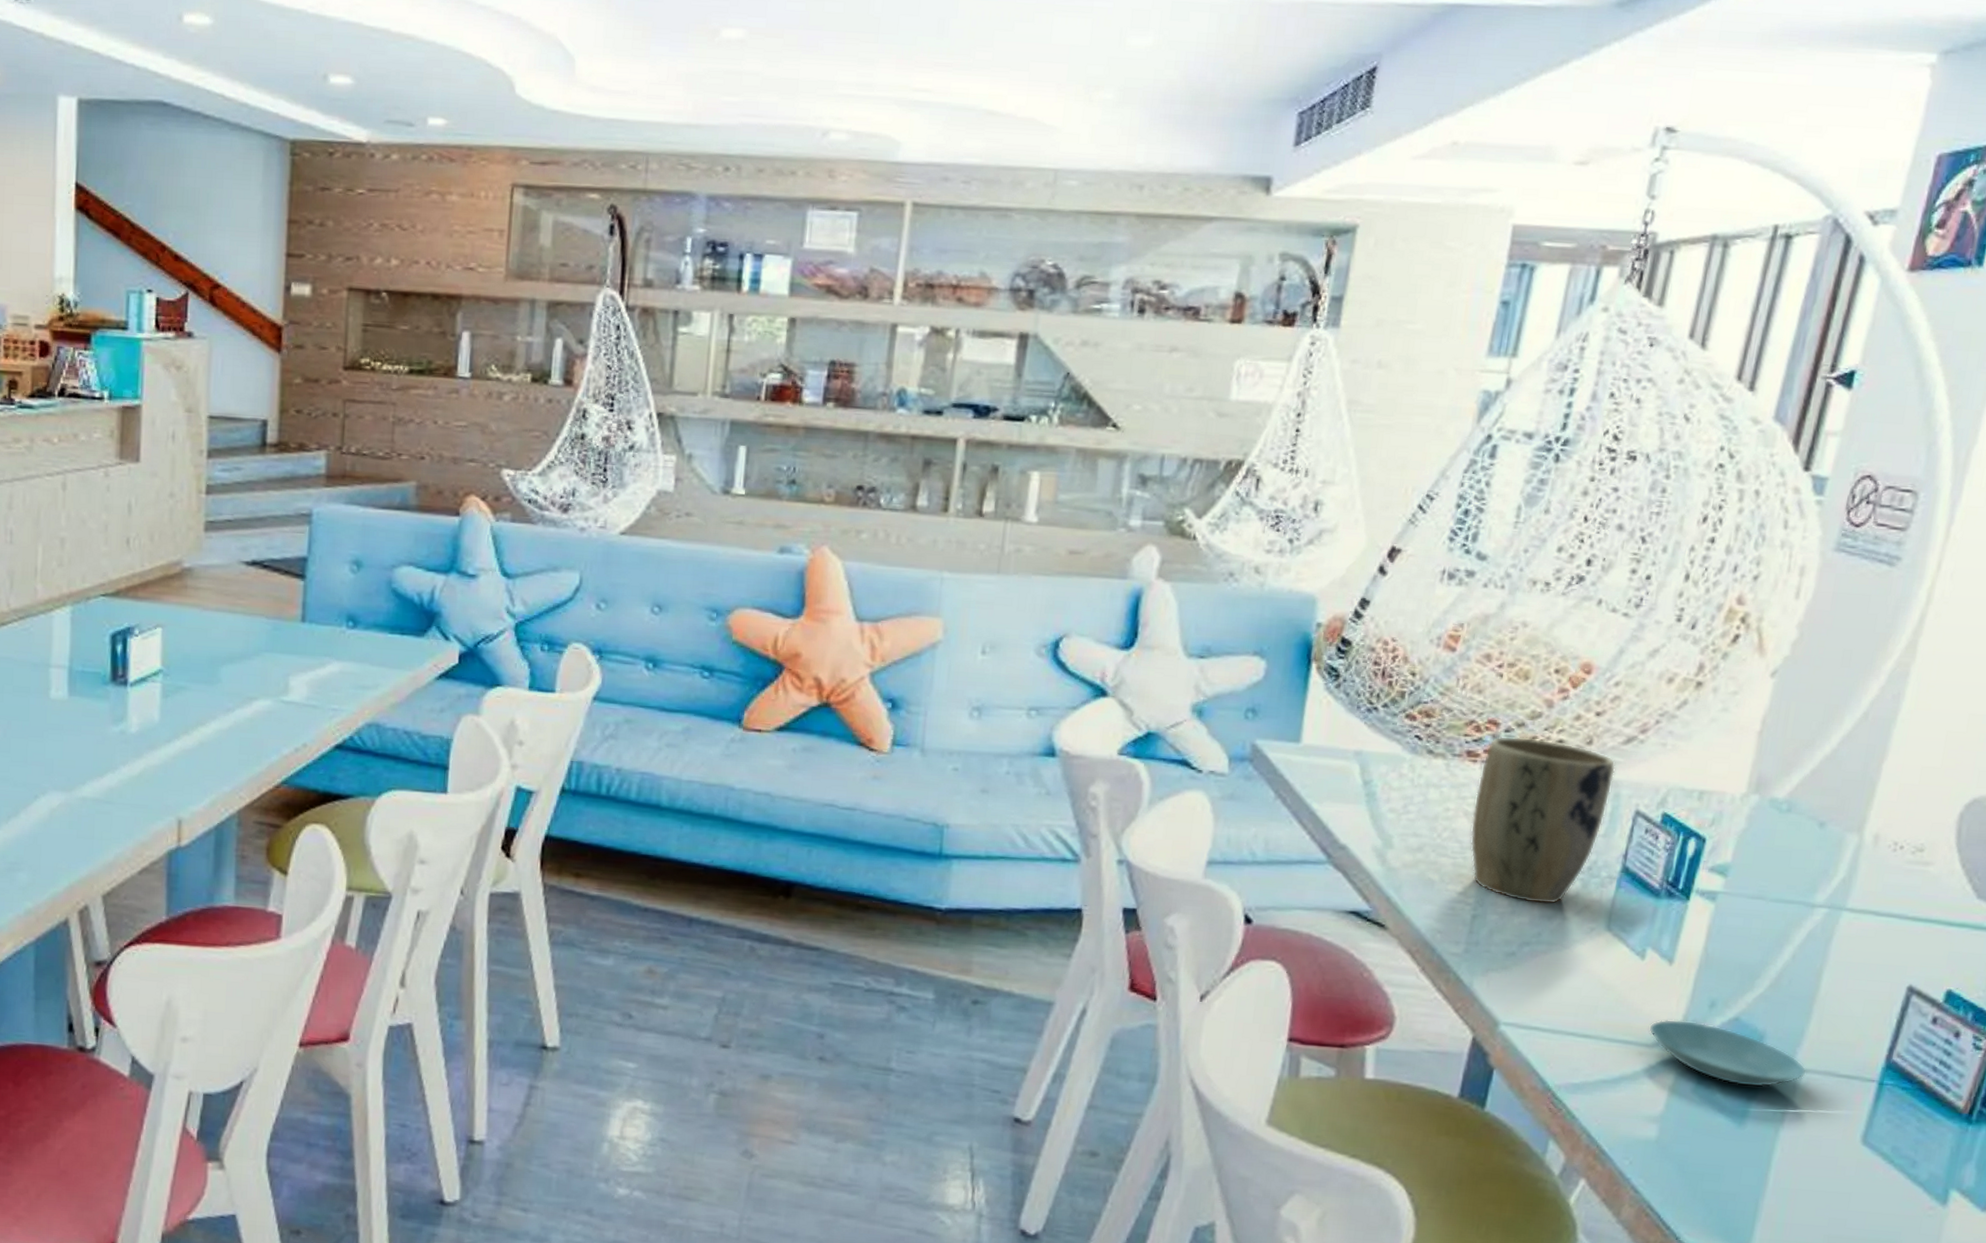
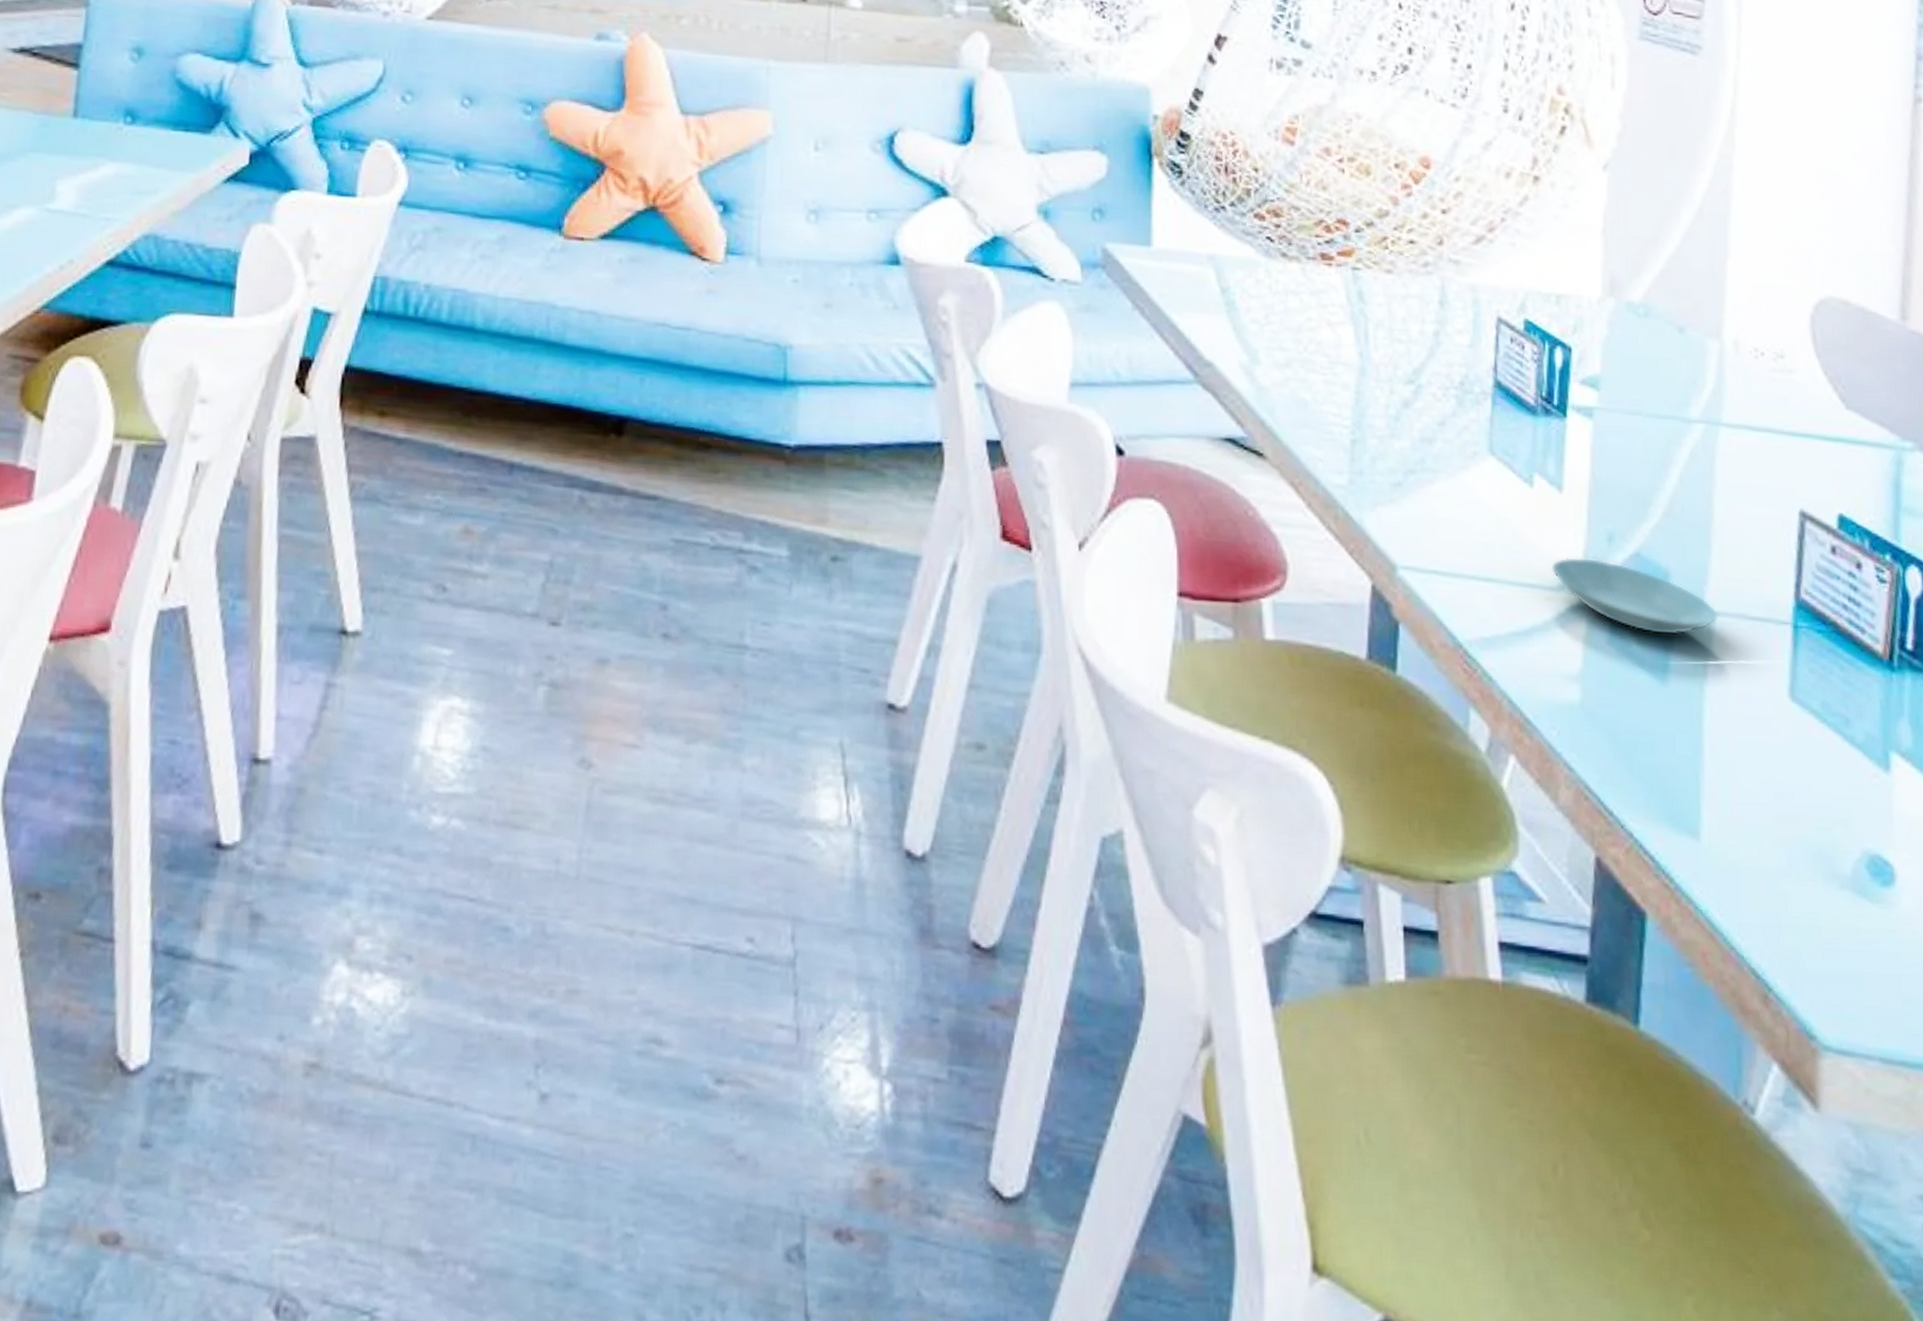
plant pot: present [1470,736,1616,905] -> none [1335,236,1470,426]

